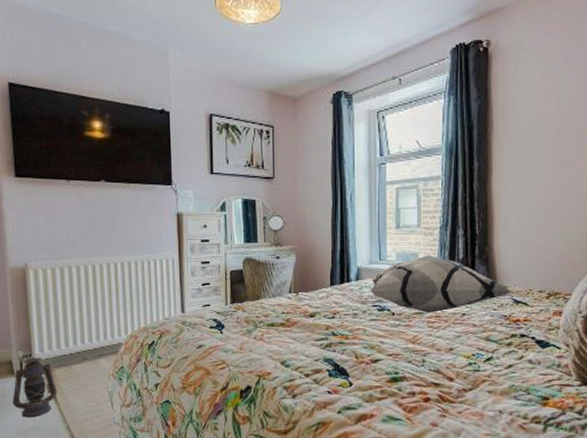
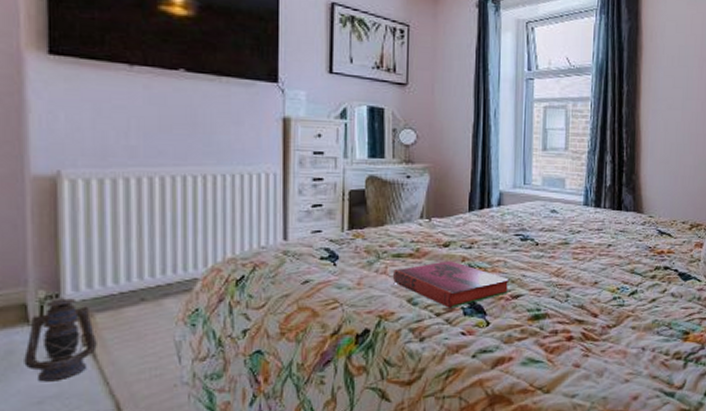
hardback book: none [269,329,369,370] -> present [393,260,509,308]
decorative pillow: present [370,255,513,313] -> none [513,180,658,243]

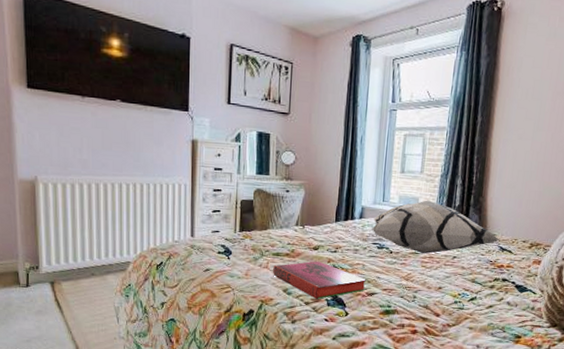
lantern: present [24,298,97,382] -> none [17,269,63,327]
decorative pillow: none [513,180,658,243] -> present [372,200,500,254]

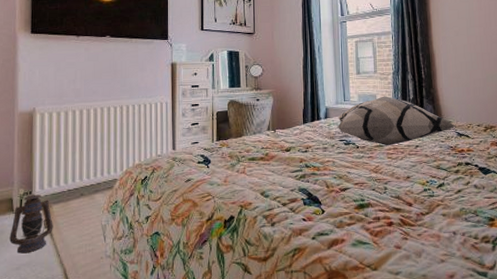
lantern: none [17,269,63,327] -> present [9,194,53,254]
hardback book: present [273,261,366,299] -> none [250,162,338,199]

